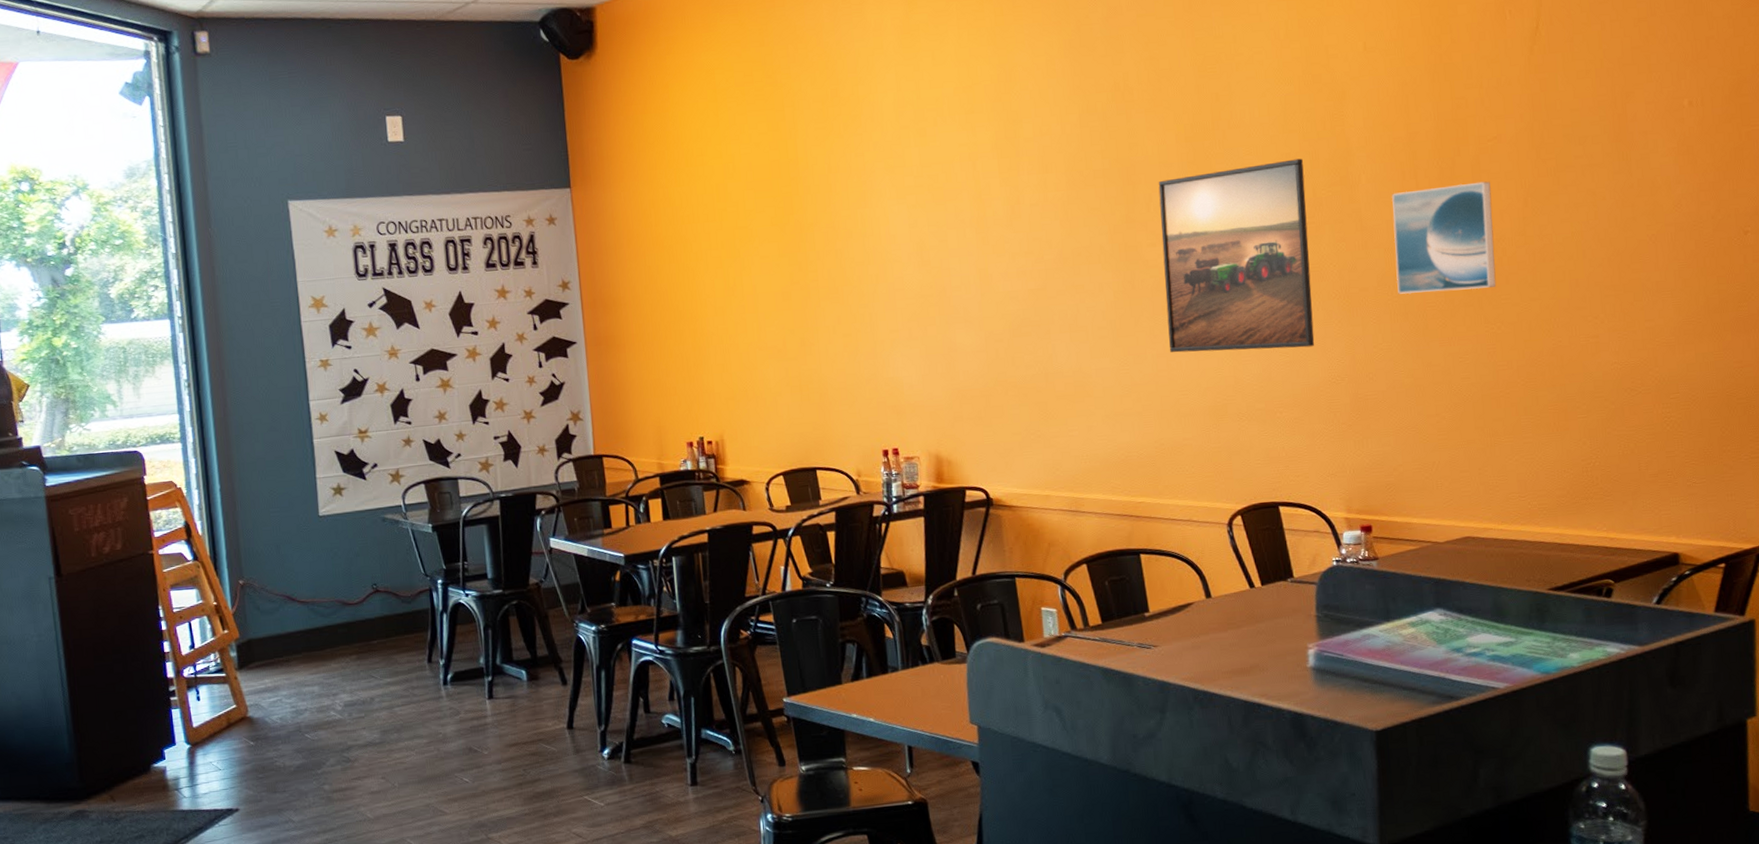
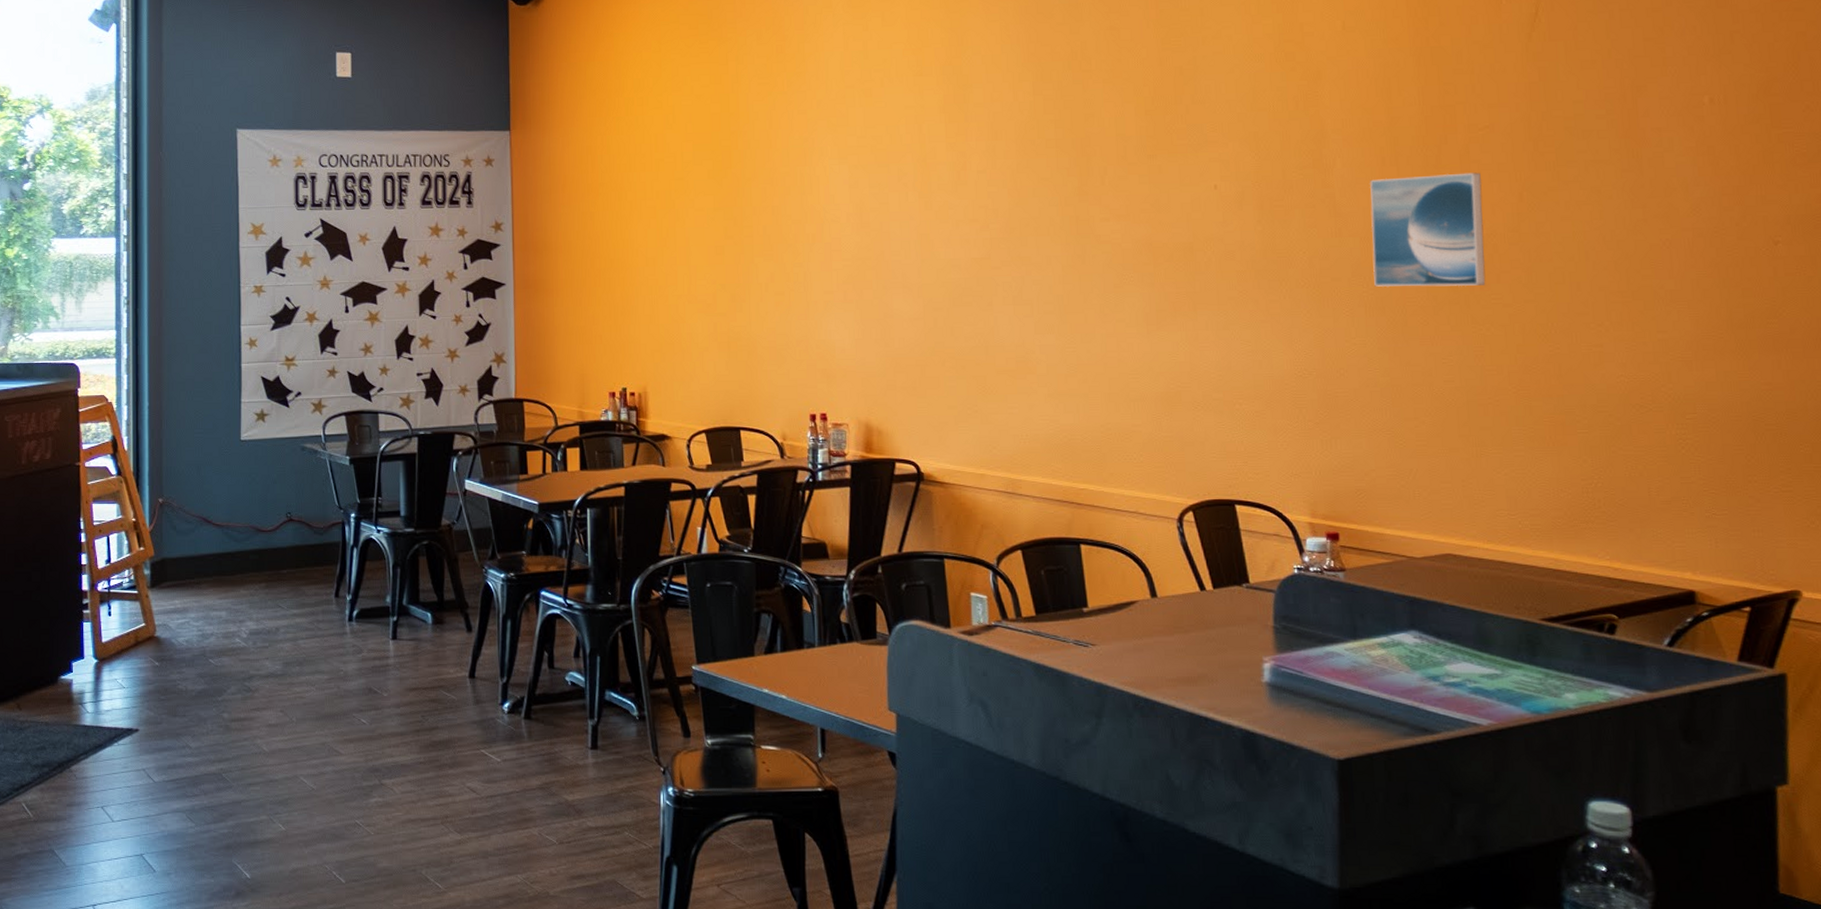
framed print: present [1158,158,1315,353] -> none [1114,138,1280,337]

